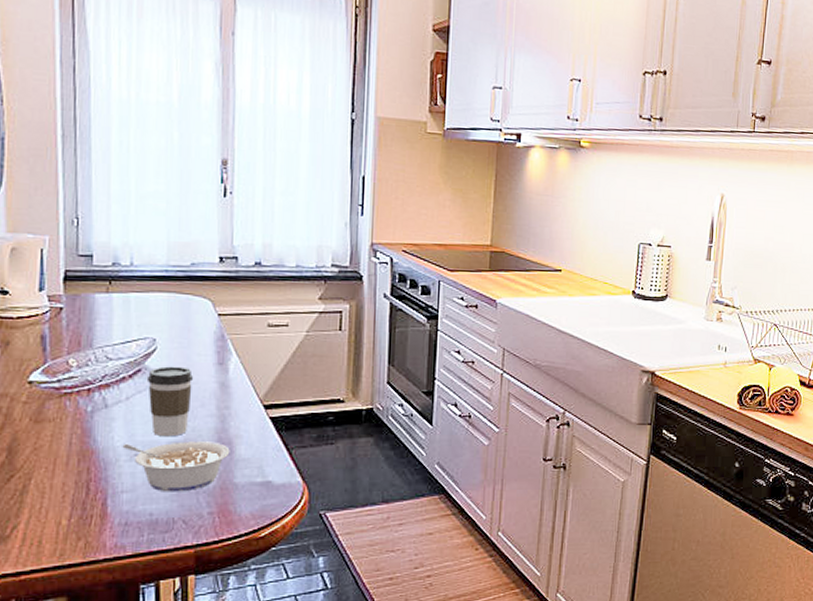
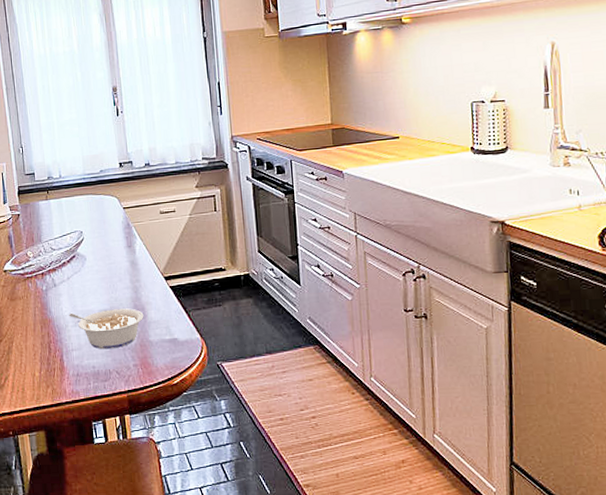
coffee cup: present [146,366,193,437] -> none [79,251,112,307]

